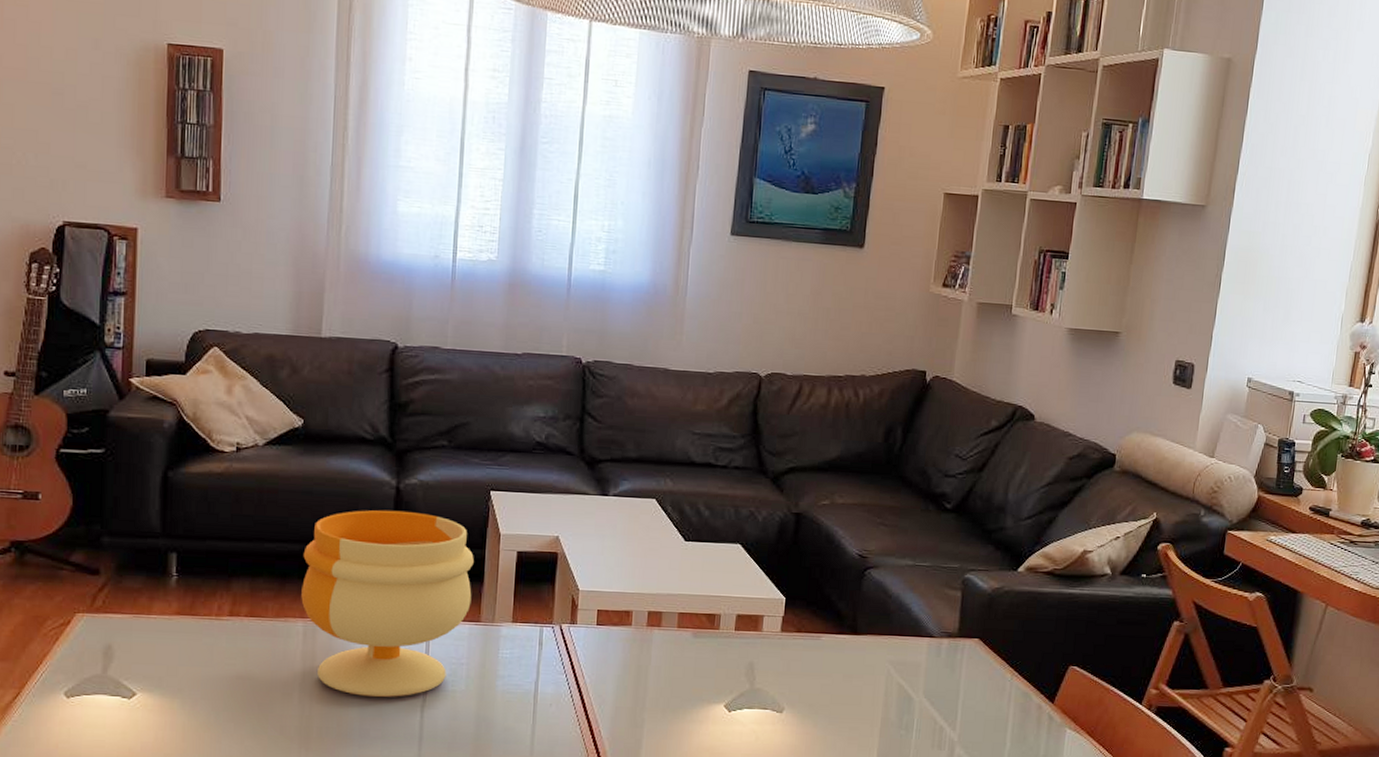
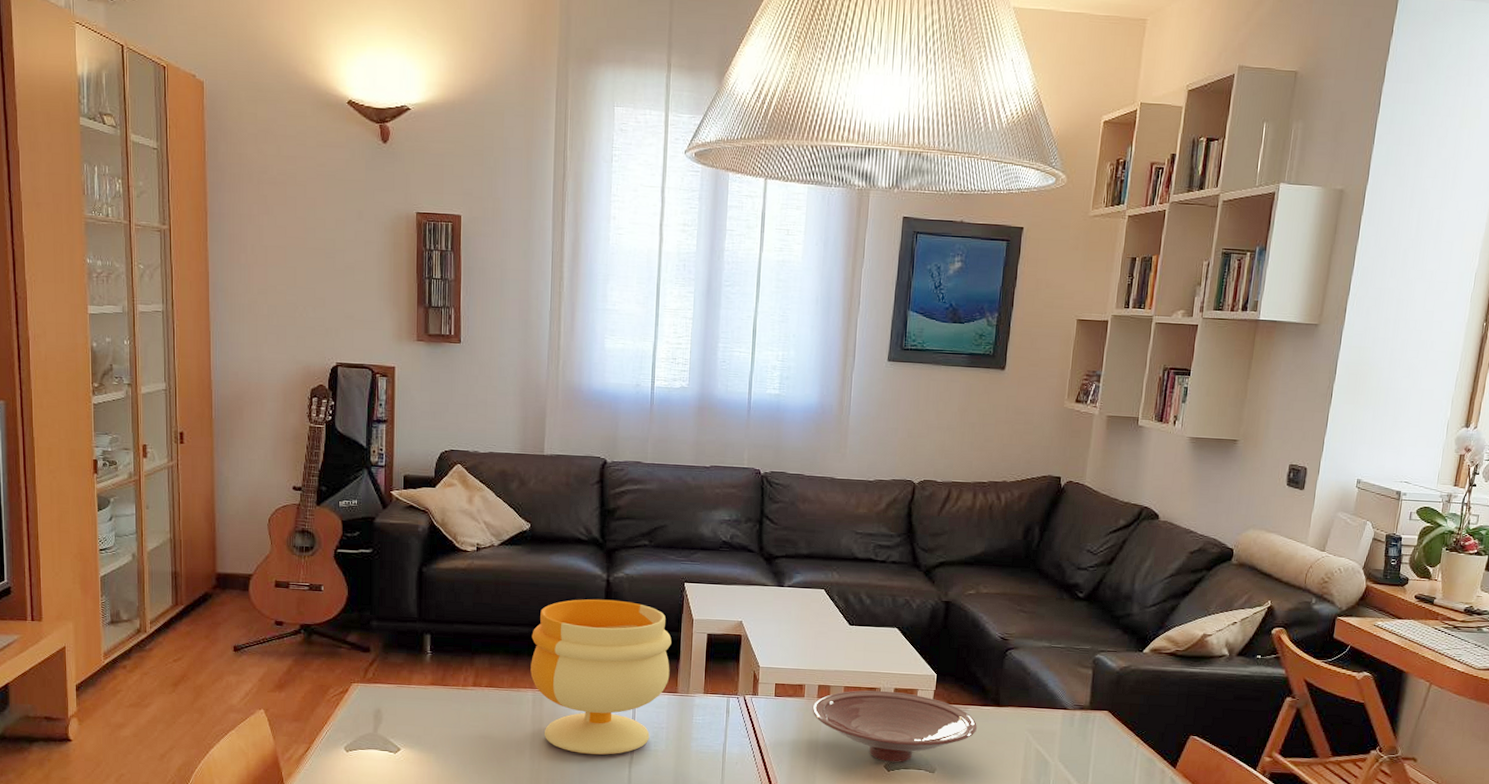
bowl: none [640,617,832,701] -> present [812,690,978,762]

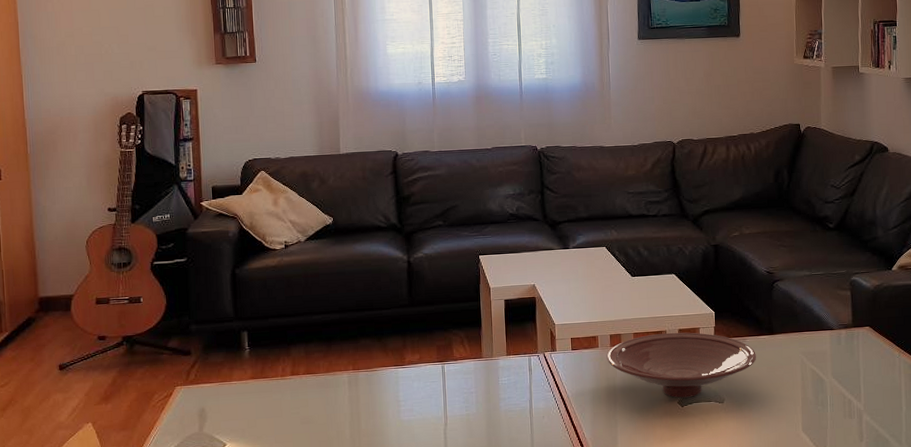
footed bowl: present [530,599,672,755] -> none [342,278,474,427]

